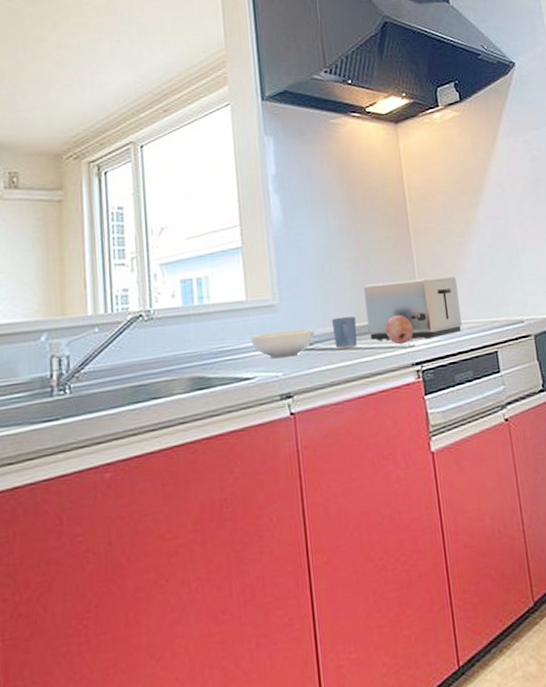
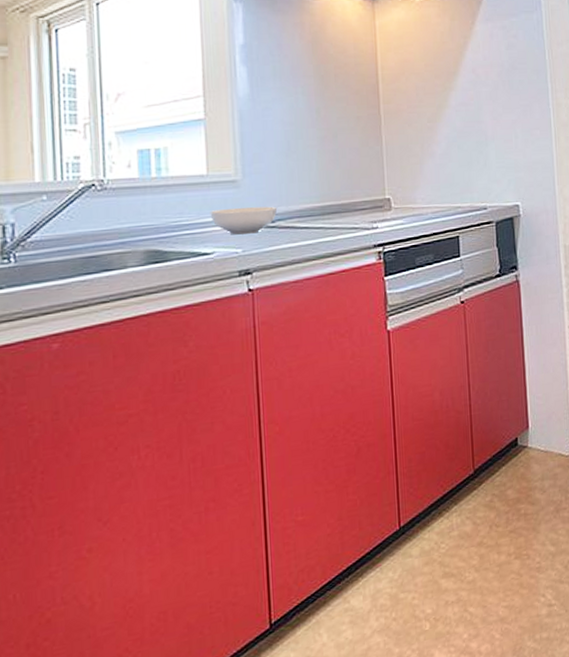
mug: present [331,316,357,349] -> none [295,195,321,228]
toaster: present [364,276,462,341] -> none [330,160,426,221]
fruit: present [385,314,414,345] -> none [349,196,378,226]

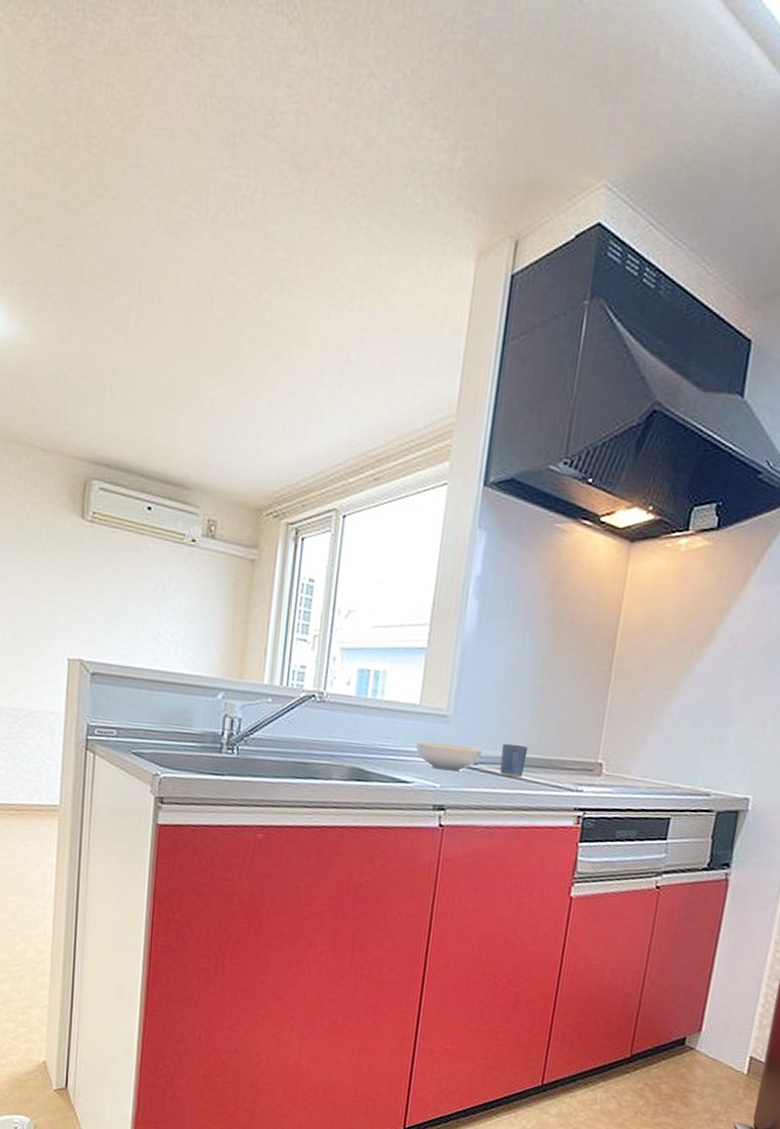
mug: none [295,195,321,228] -> present [499,743,528,778]

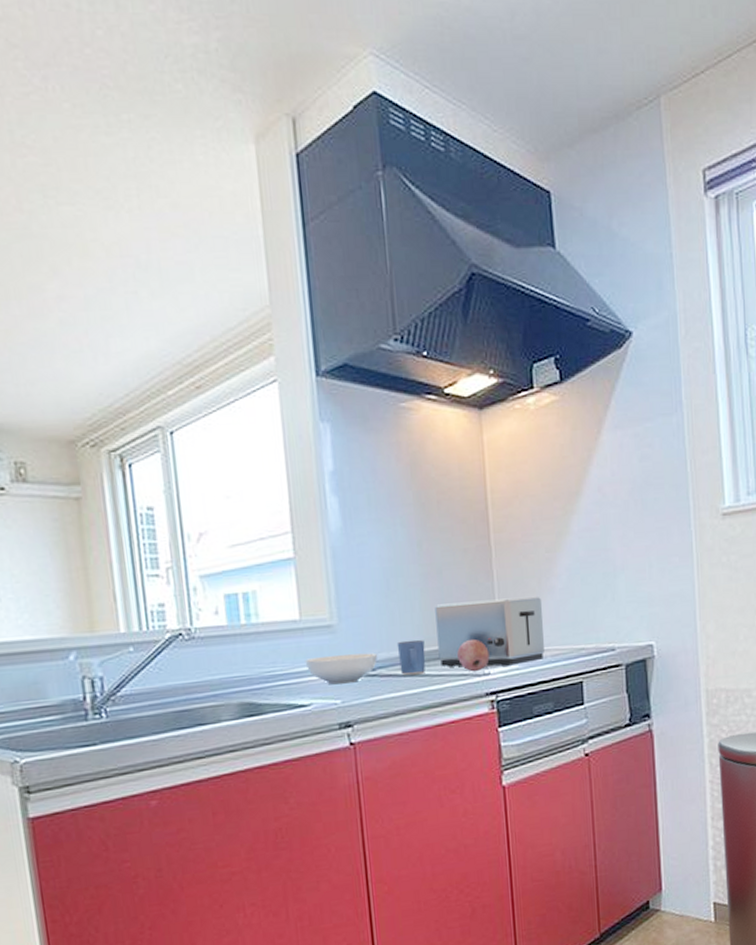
toaster: none [538,717,648,790] -> present [435,597,544,667]
fruit: none [555,755,587,787] -> present [457,638,490,672]

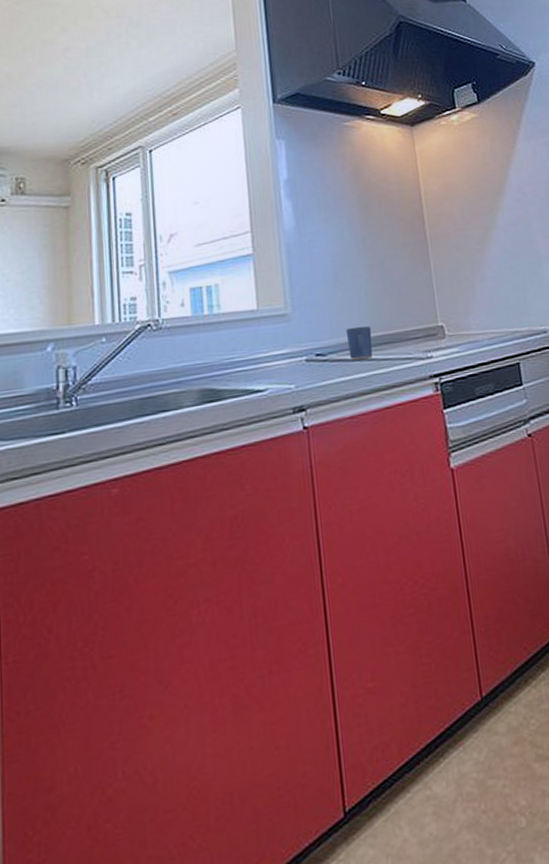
bowl: present [305,652,378,685] -> none [261,339,329,370]
toaster: present [435,597,544,667] -> none [379,284,482,352]
fruit: present [457,638,490,672] -> none [401,324,431,356]

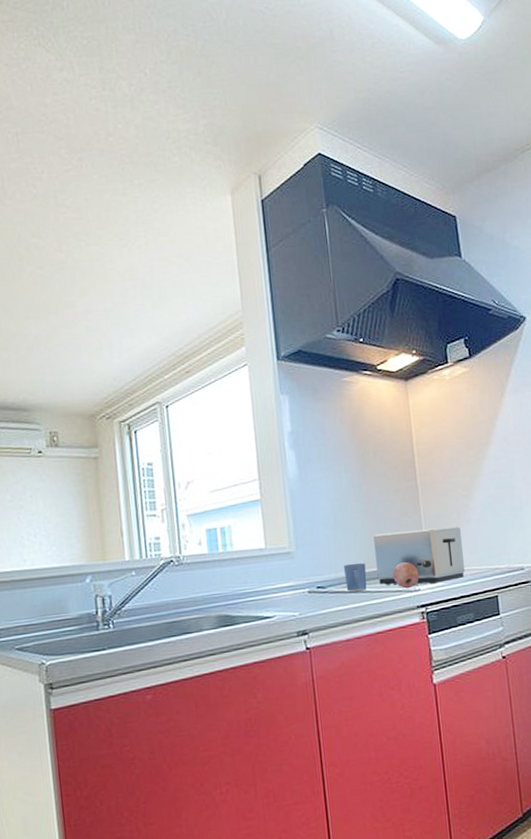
toaster: none [379,284,482,352] -> present [373,527,465,585]
fruit: none [401,324,431,356] -> present [392,561,419,589]

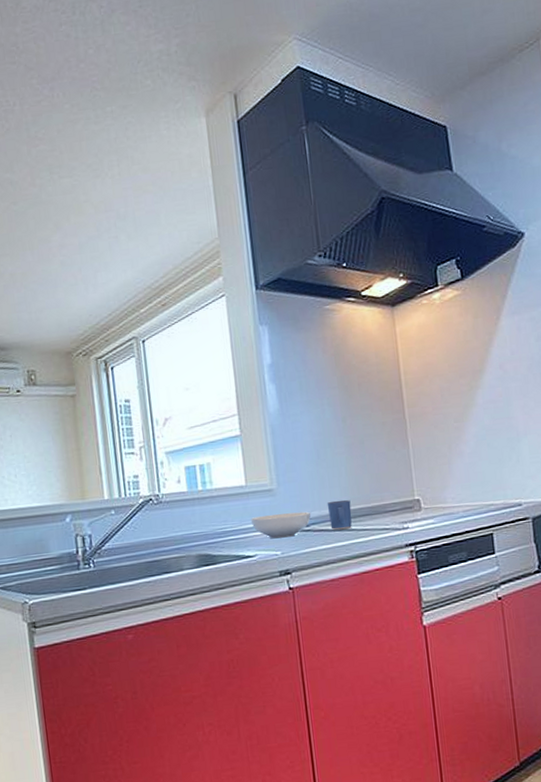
bowl: none [269,574,328,600] -> present [250,511,311,539]
toaster: present [373,527,465,585] -> none [358,461,457,523]
fruit: present [392,561,419,589] -> none [379,498,408,527]

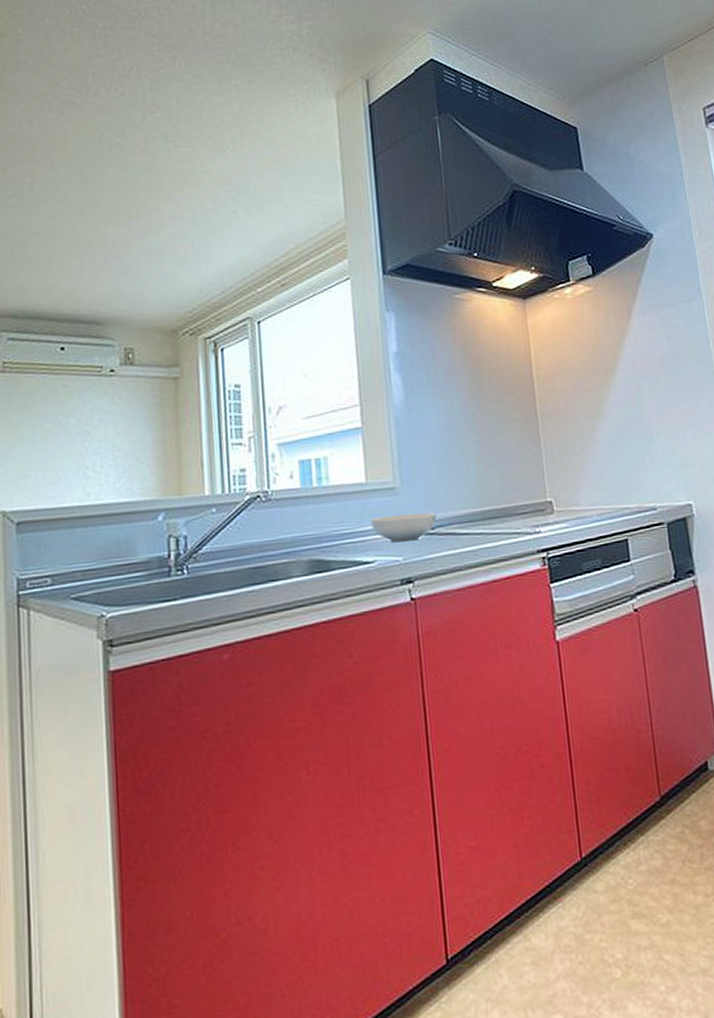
mug: present [327,499,352,531] -> none [454,500,481,534]

